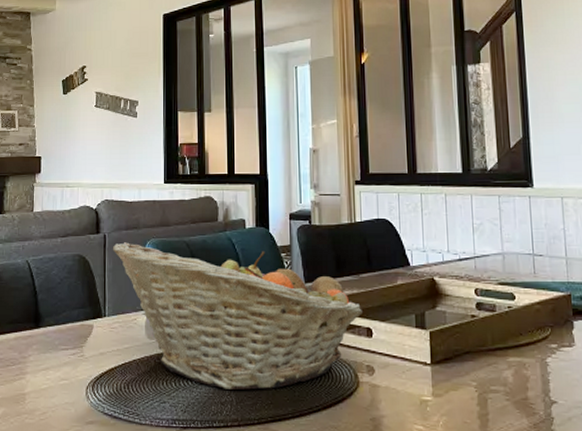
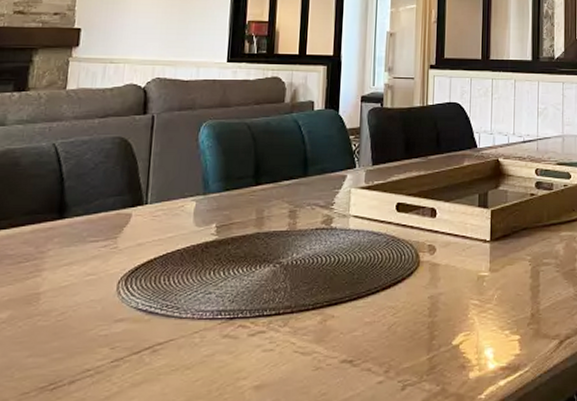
fruit basket: present [113,242,364,391] -> none [162,124,429,277]

